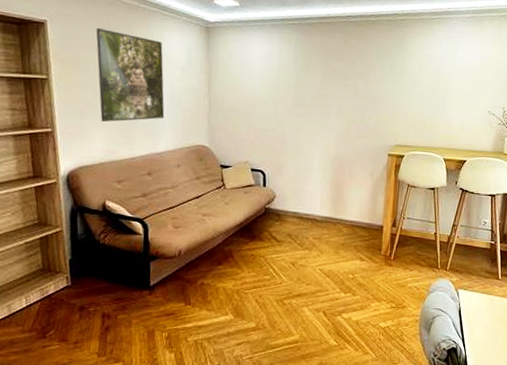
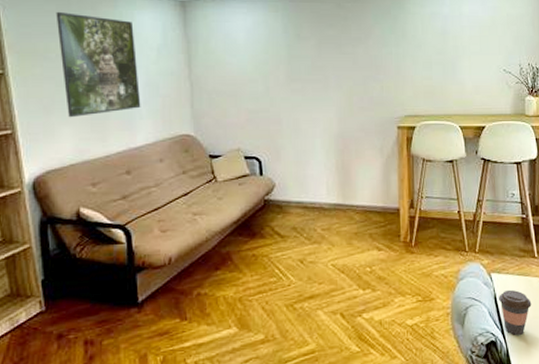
coffee cup: none [463,305,492,346] -> present [499,289,532,336]

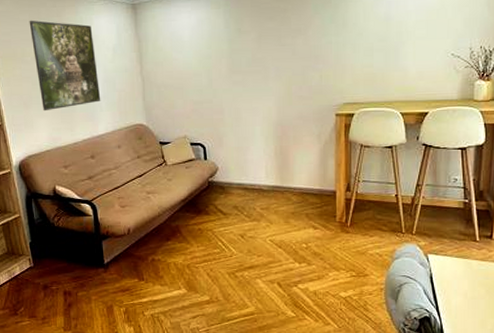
coffee cup: present [499,289,532,336] -> none [435,270,470,314]

